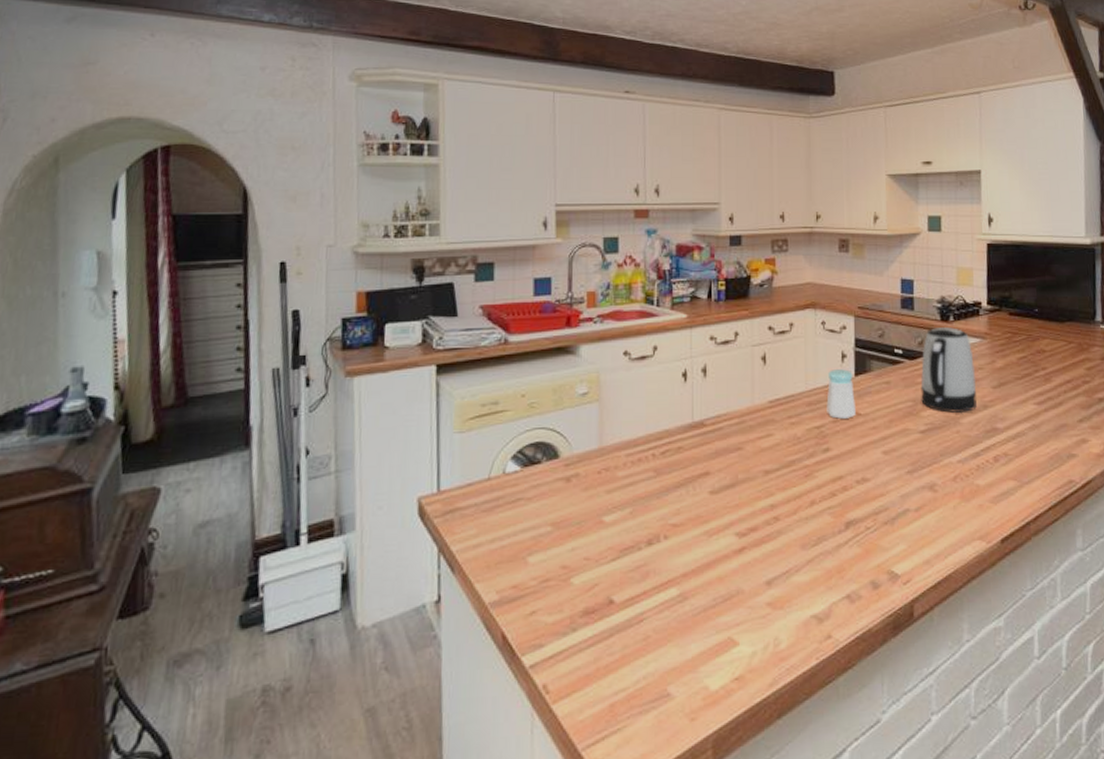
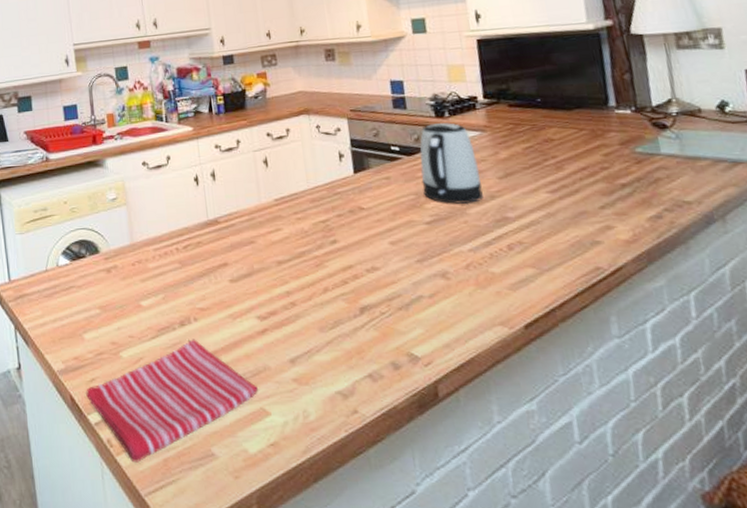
dish towel: none [521,560,729,711] -> present [85,339,259,463]
salt shaker: present [826,369,856,419] -> none [328,168,359,213]

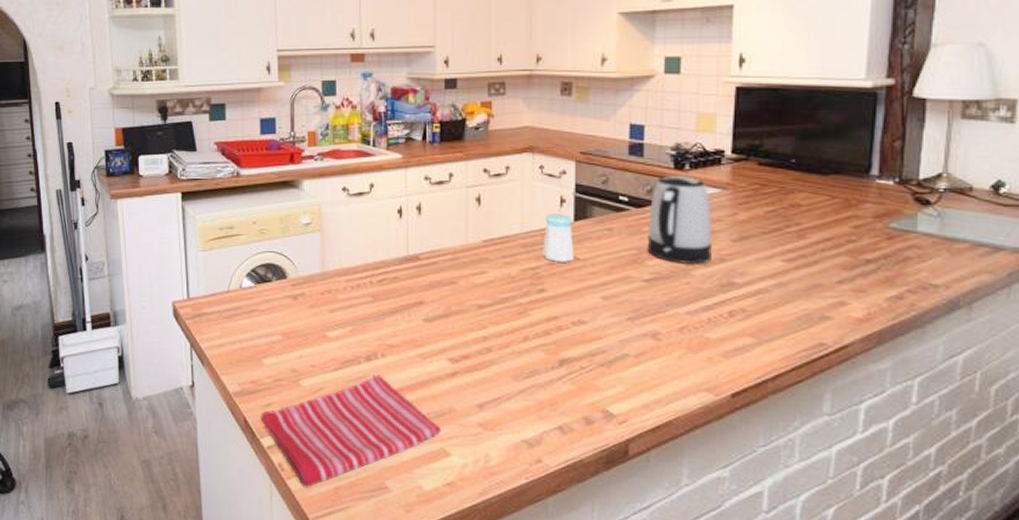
salt shaker: none [328,168,359,213] -> present [543,213,574,262]

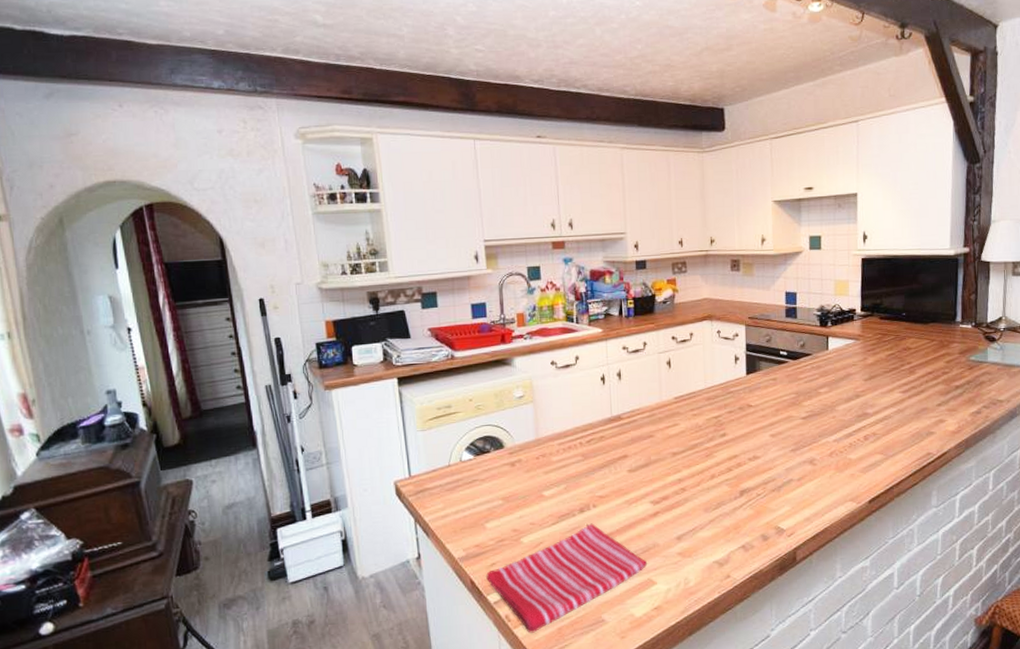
salt shaker: present [543,213,574,262] -> none [723,369,748,410]
kettle: present [647,176,713,266] -> none [802,331,850,402]

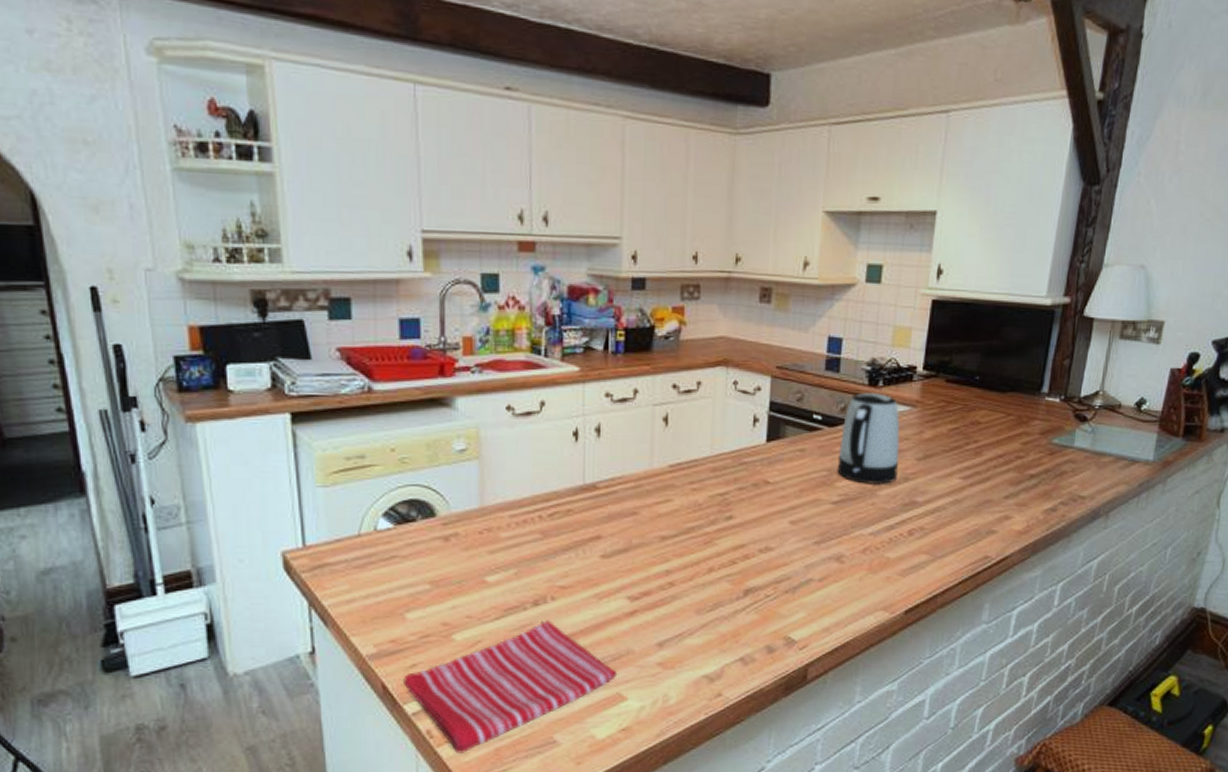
kettle: none [802,331,850,402] -> present [837,393,901,486]

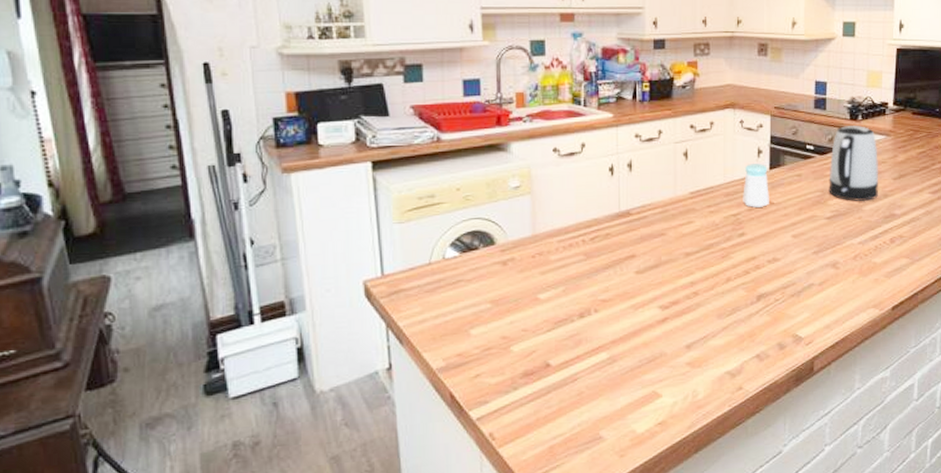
dish towel: present [402,620,618,754] -> none [467,330,653,453]
salt shaker: none [732,434,765,486] -> present [743,164,769,208]

